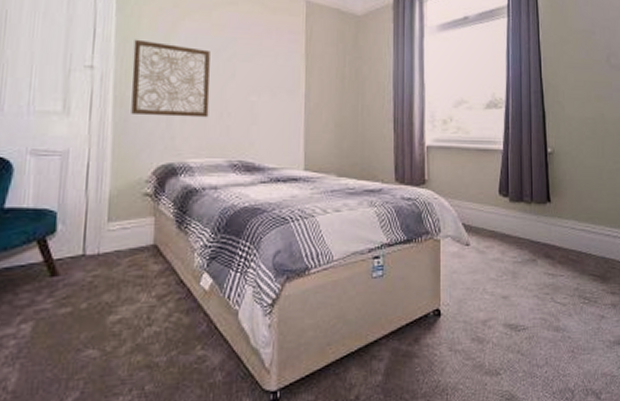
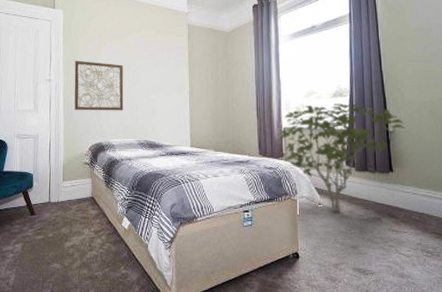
shrub: none [421,116,566,255] -> present [279,103,406,213]

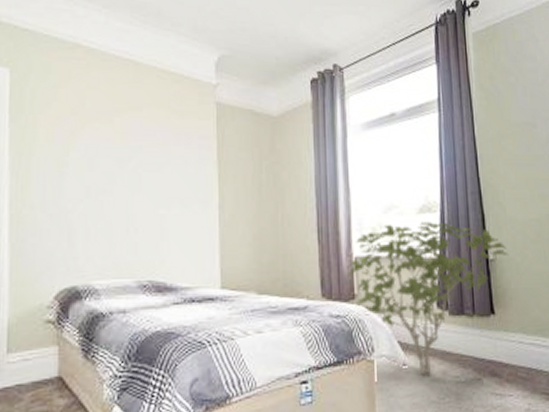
wall art: present [74,60,124,111] -> none [28,151,115,235]

